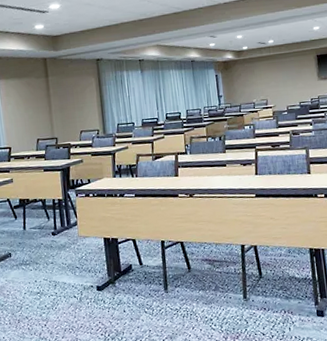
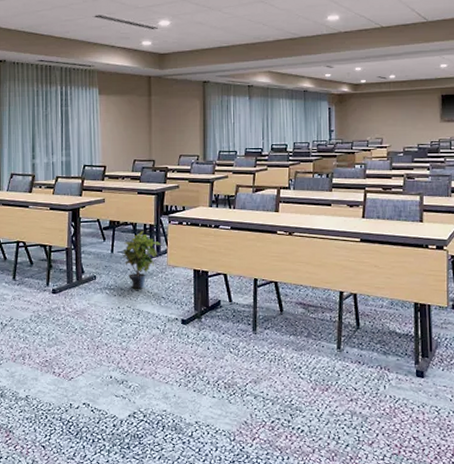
potted plant: none [34,206,70,262] -> present [122,231,161,289]

